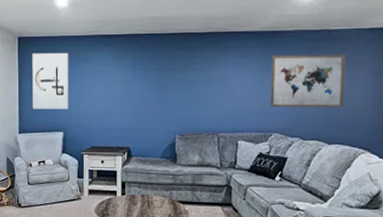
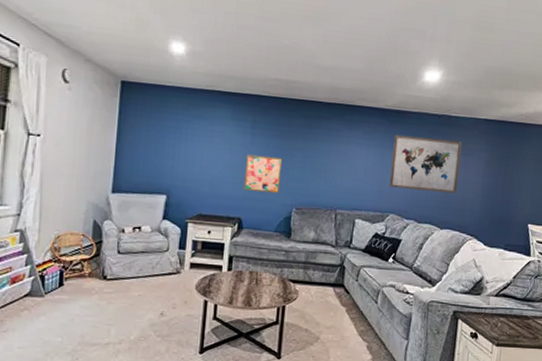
wall art: present [32,52,69,109] -> none [132,101,181,170]
wall art: none [129,89,163,123] -> present [243,154,283,194]

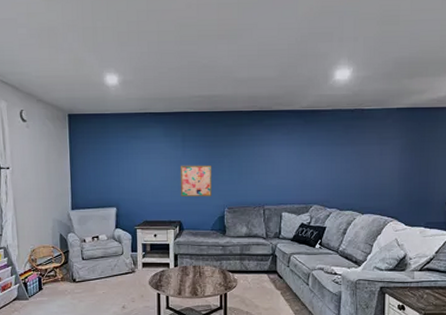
wall art: present [389,134,463,193] -> none [311,131,377,181]

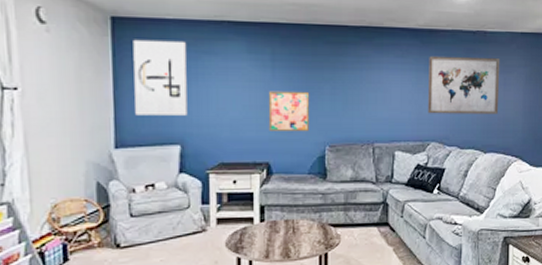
wall art: none [83,129,121,186] -> present [133,39,188,116]
wall art: none [311,131,377,181] -> present [428,55,501,114]

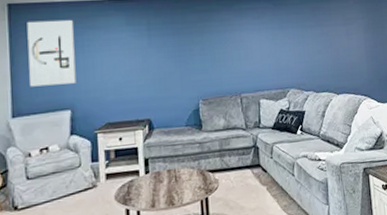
wall art: present [268,91,310,132] -> none [146,53,184,91]
wall art: present [428,55,501,114] -> none [281,13,345,65]

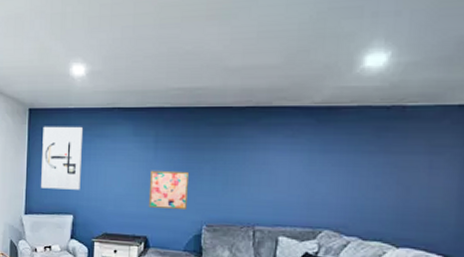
wall art: none [146,53,184,91] -> present [148,170,190,211]

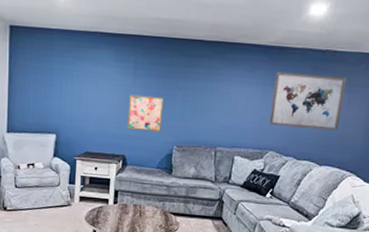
wall art: present [41,126,84,190] -> none [24,45,67,111]
wall art: none [322,135,425,203] -> present [269,71,347,130]

